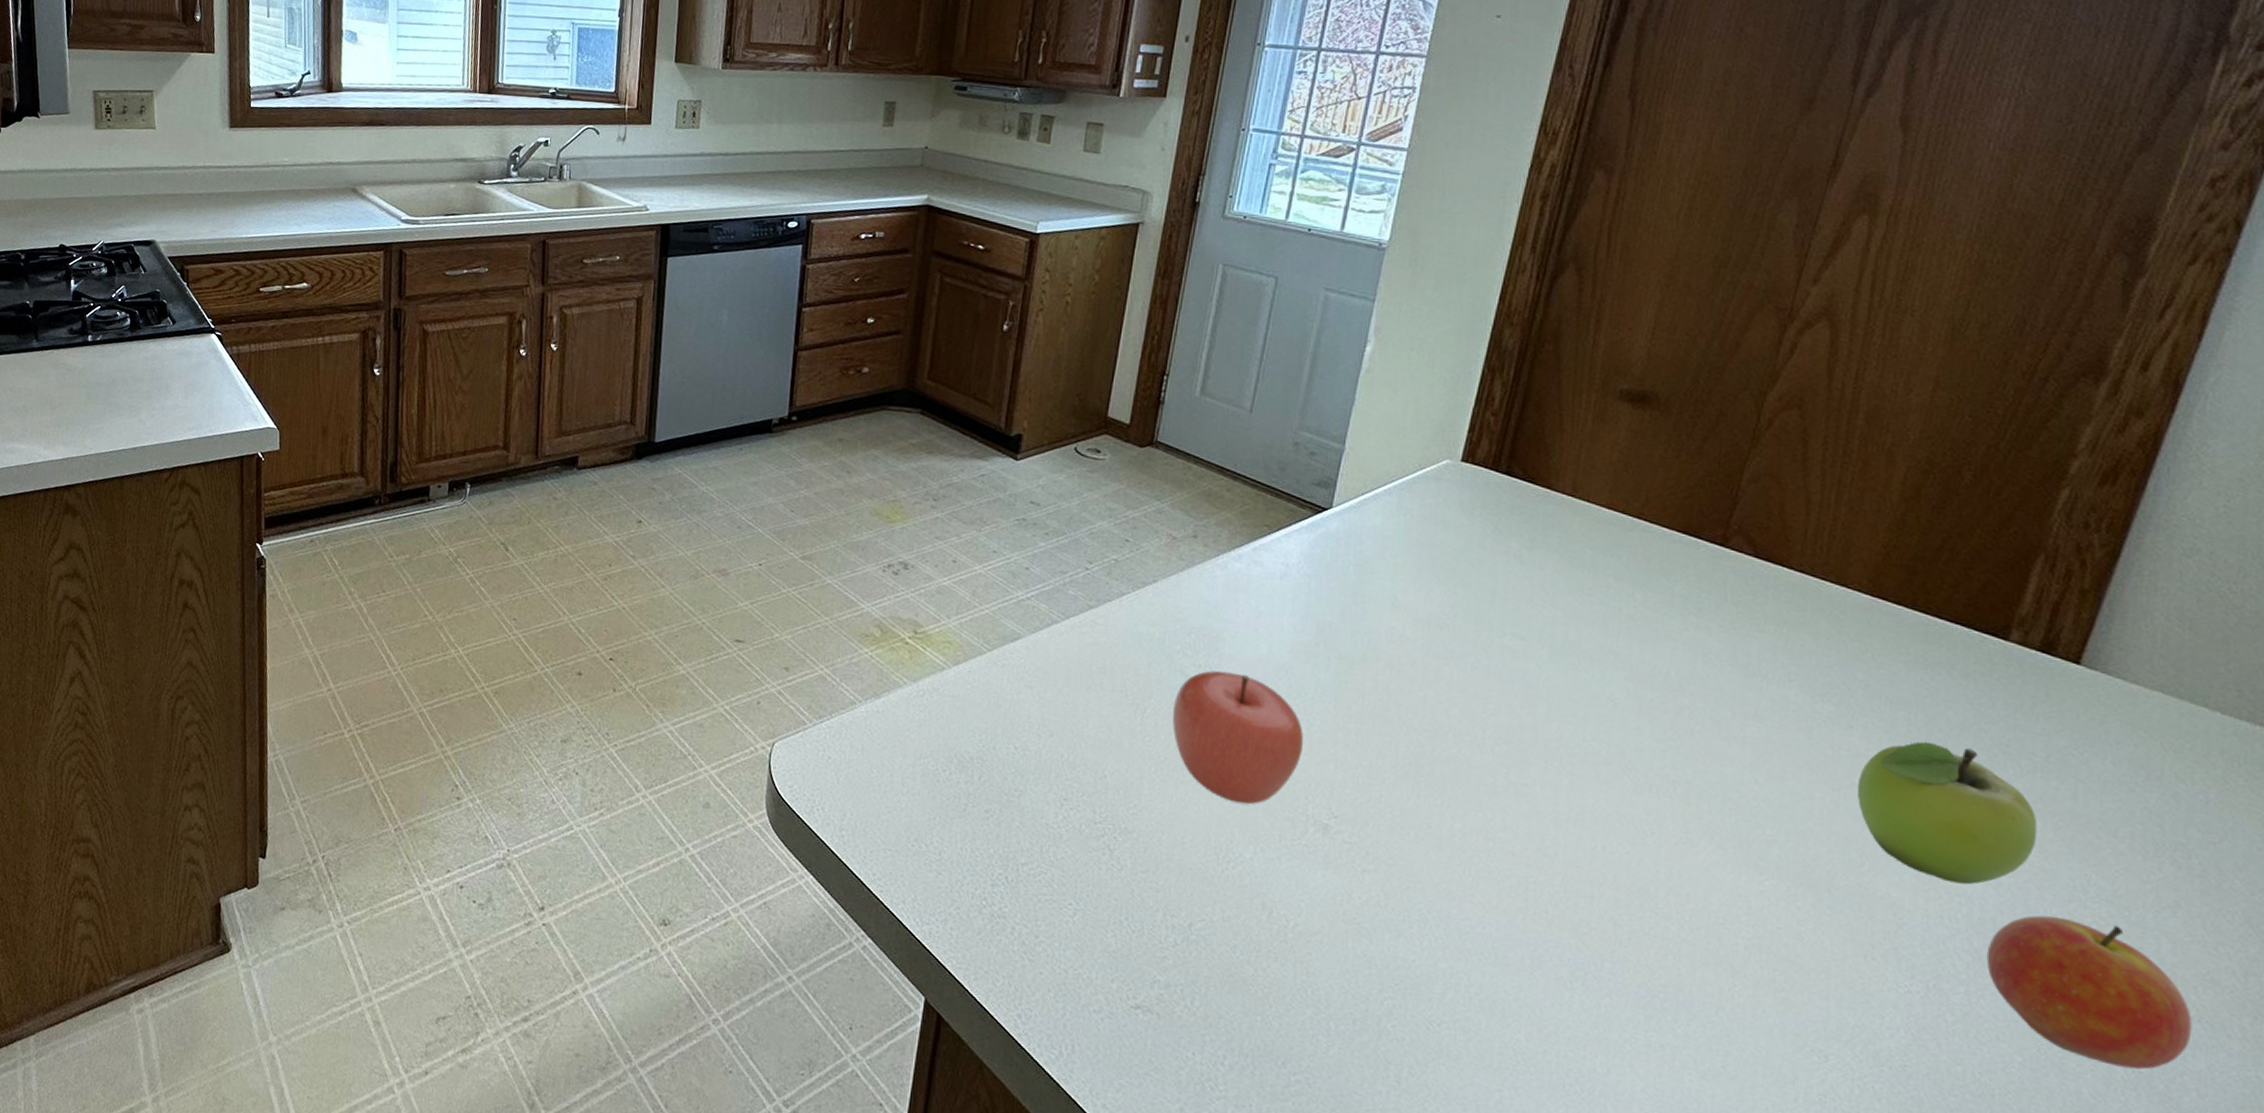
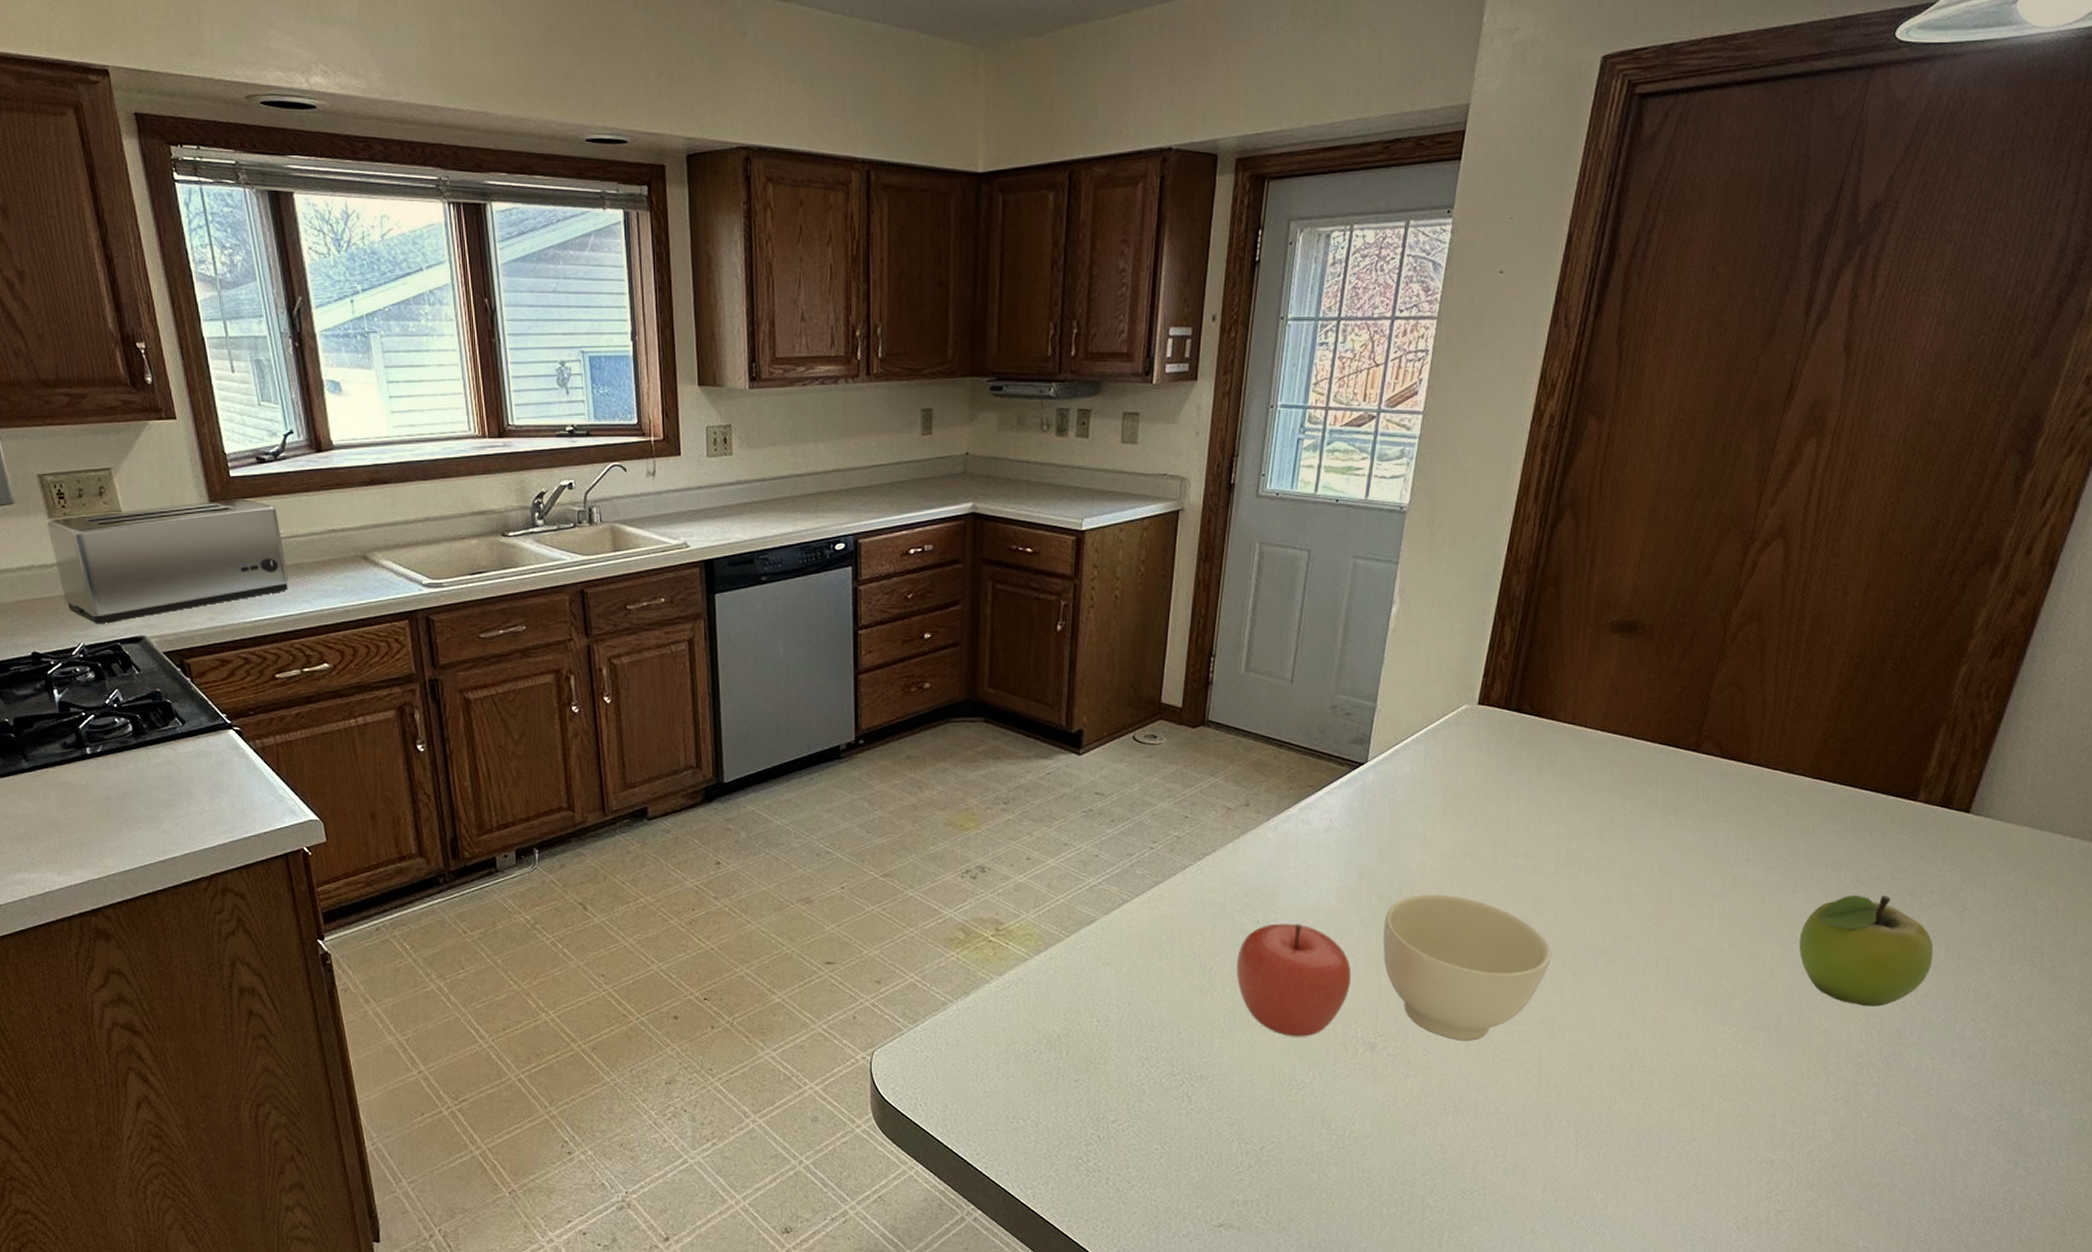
toaster: none [92,126,286,226] -> present [47,499,289,624]
bowl: none [1341,663,1543,842] -> present [1382,894,1552,1041]
fruit: present [1986,915,2192,1070] -> none [1892,1020,2039,1129]

